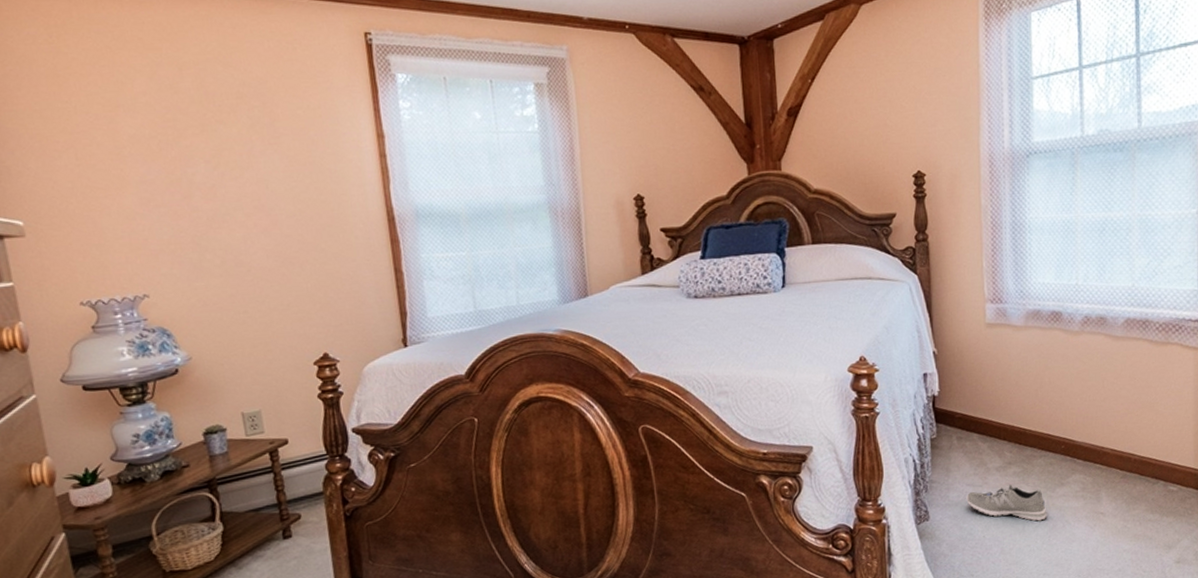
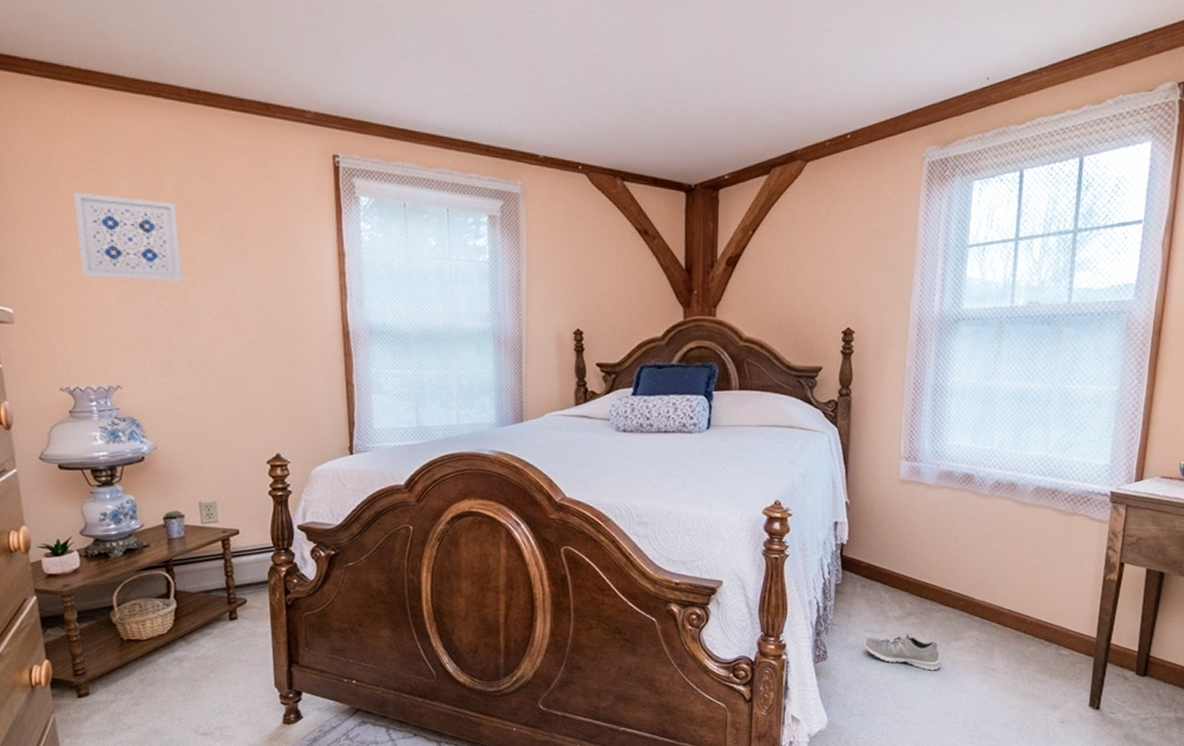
wall art: none [84,91,210,181] -> present [73,192,183,282]

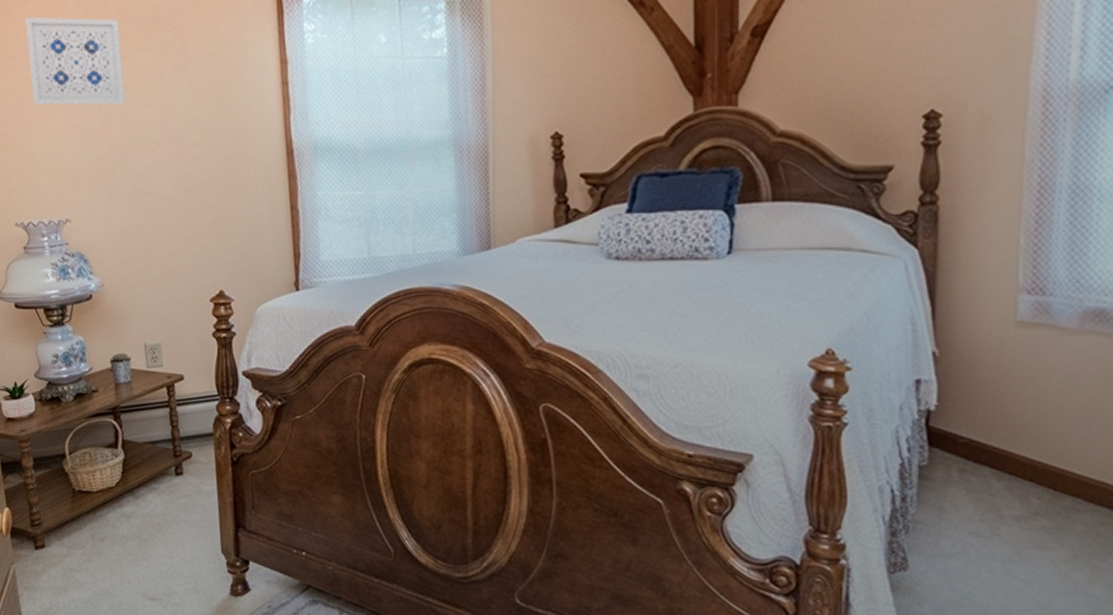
sneaker: present [864,634,941,671] -> none [965,542,1090,598]

